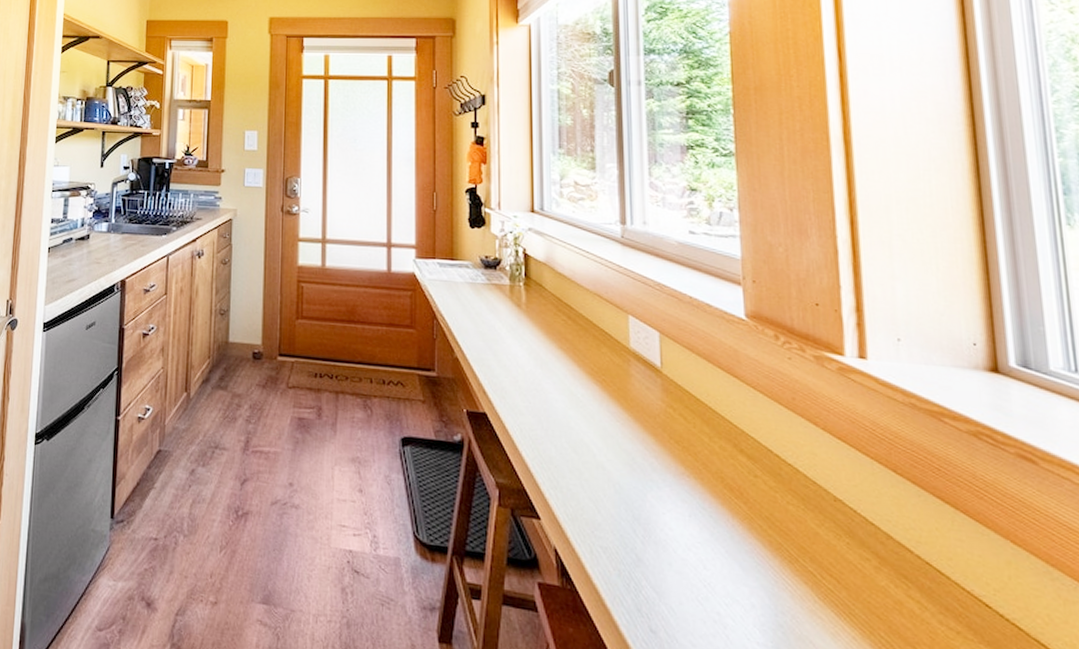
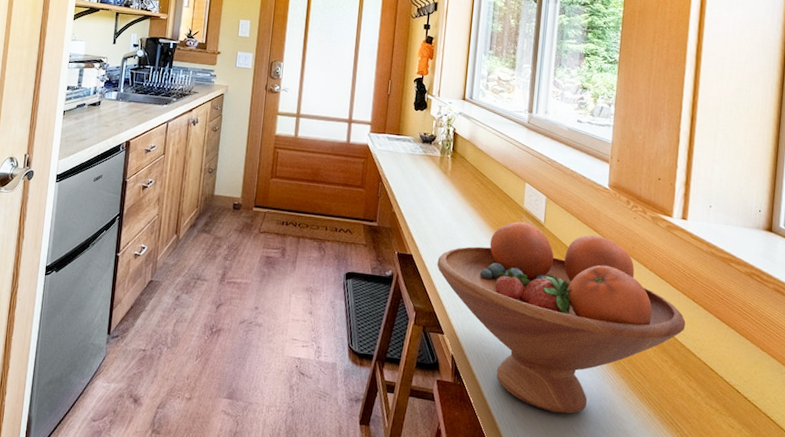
fruit bowl: none [521,366,889,634] -> present [437,221,686,414]

